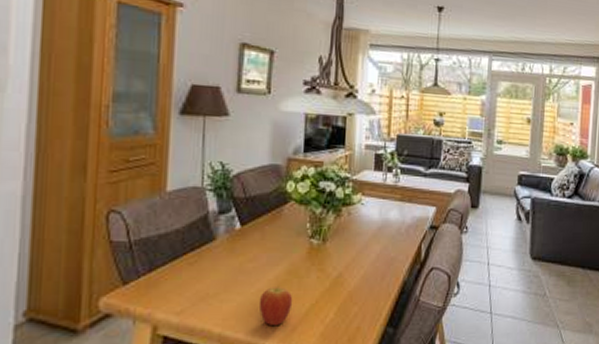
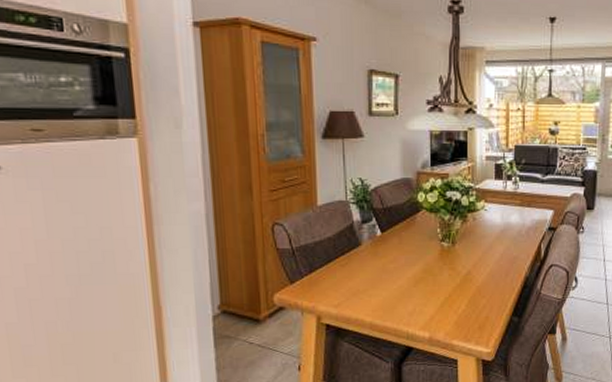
fruit: present [258,287,293,327] -> none [401,283,430,316]

